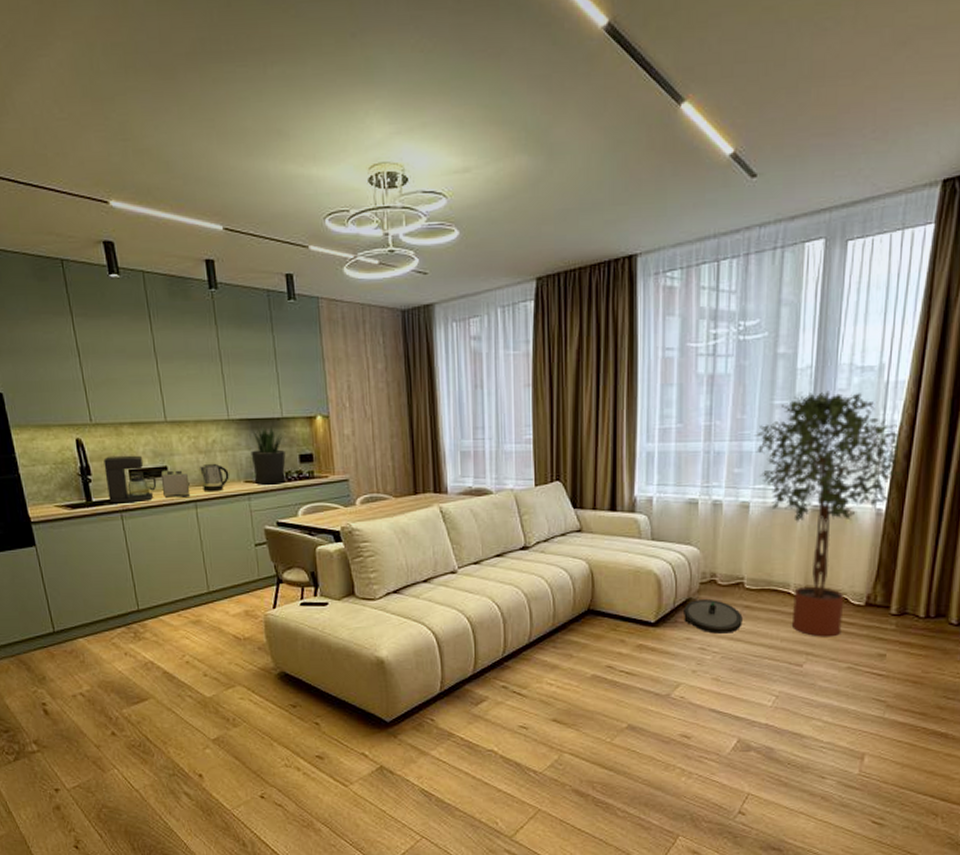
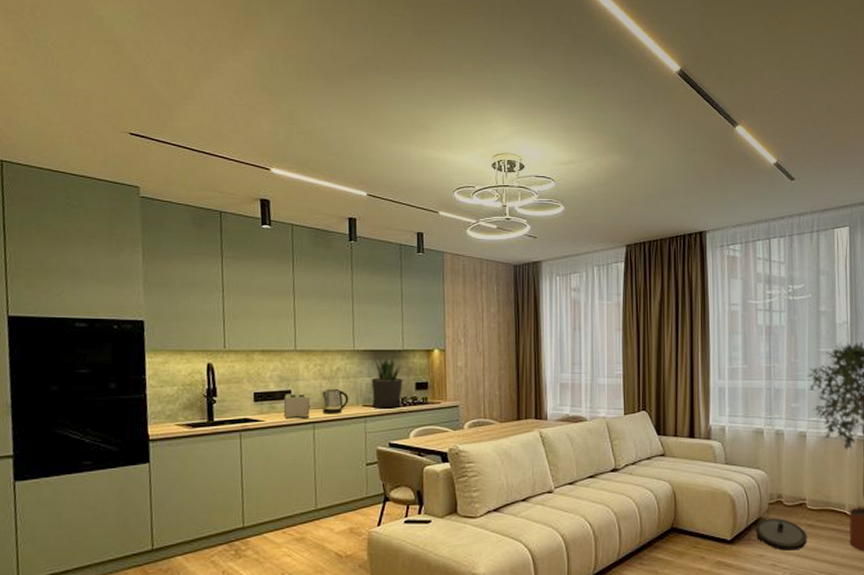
coffee maker: present [103,455,157,504] -> none [230,379,279,423]

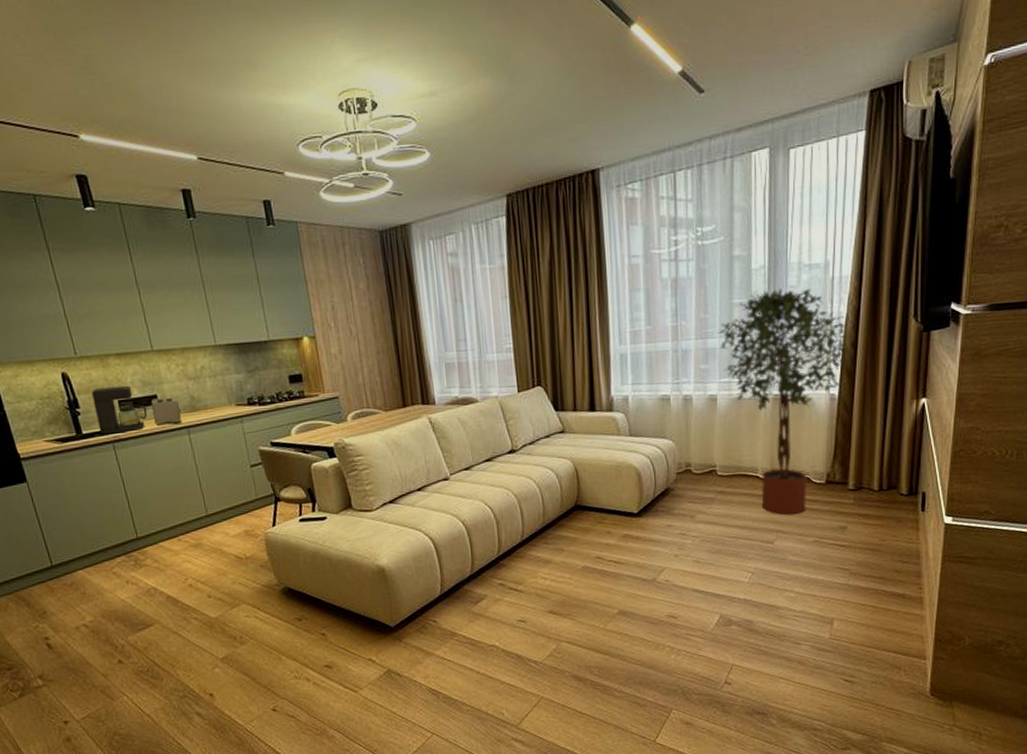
coffee maker: none [230,379,279,423] -> present [91,385,148,435]
kettle: present [322,388,349,415] -> none [190,388,220,418]
planter: present [371,355,403,409] -> none [240,348,277,407]
robot vacuum: present [755,519,807,551] -> none [662,487,717,519]

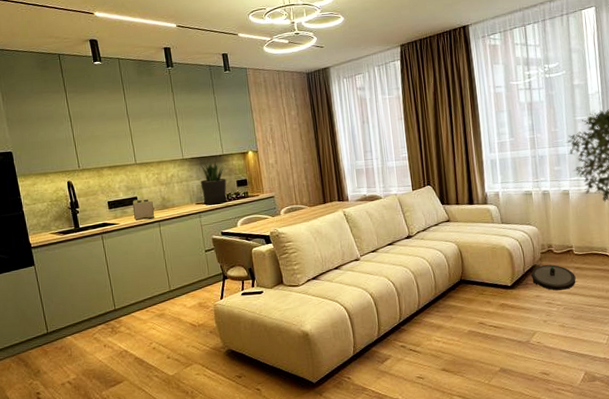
coffee maker: present [91,385,148,435] -> none [88,190,129,228]
planter: none [240,348,277,407] -> present [200,161,227,205]
robot vacuum: none [662,487,717,519] -> present [530,264,576,291]

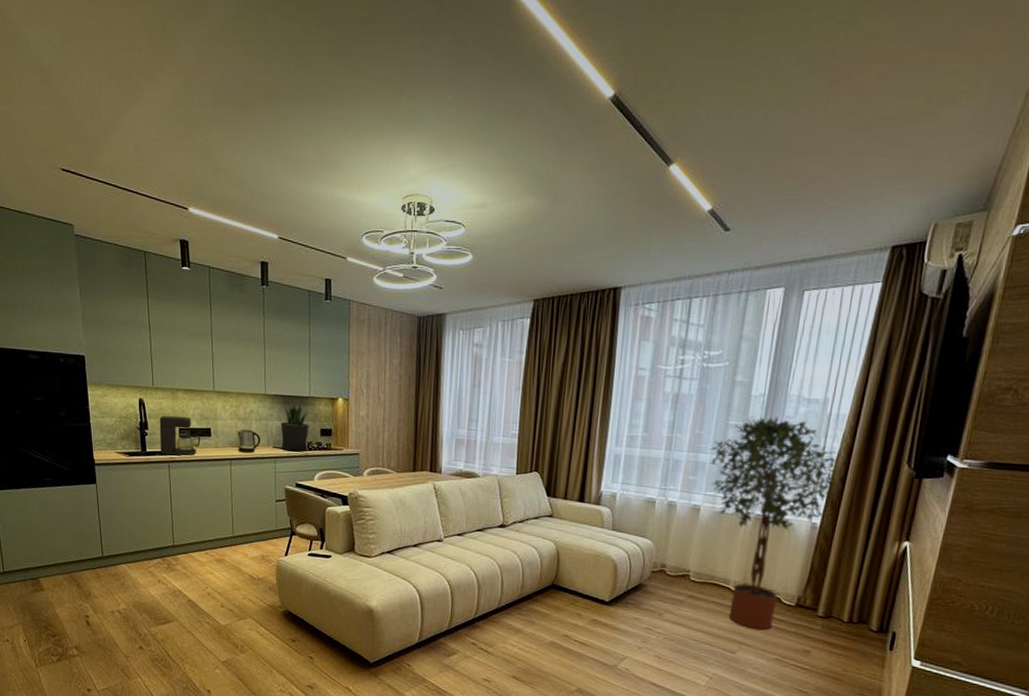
coffee maker: none [88,190,129,228] -> present [159,415,201,456]
toaster: present [132,198,155,221] -> none [204,431,228,456]
kettle: none [162,191,185,214] -> present [237,429,261,454]
robot vacuum: present [530,264,576,291] -> none [634,586,686,618]

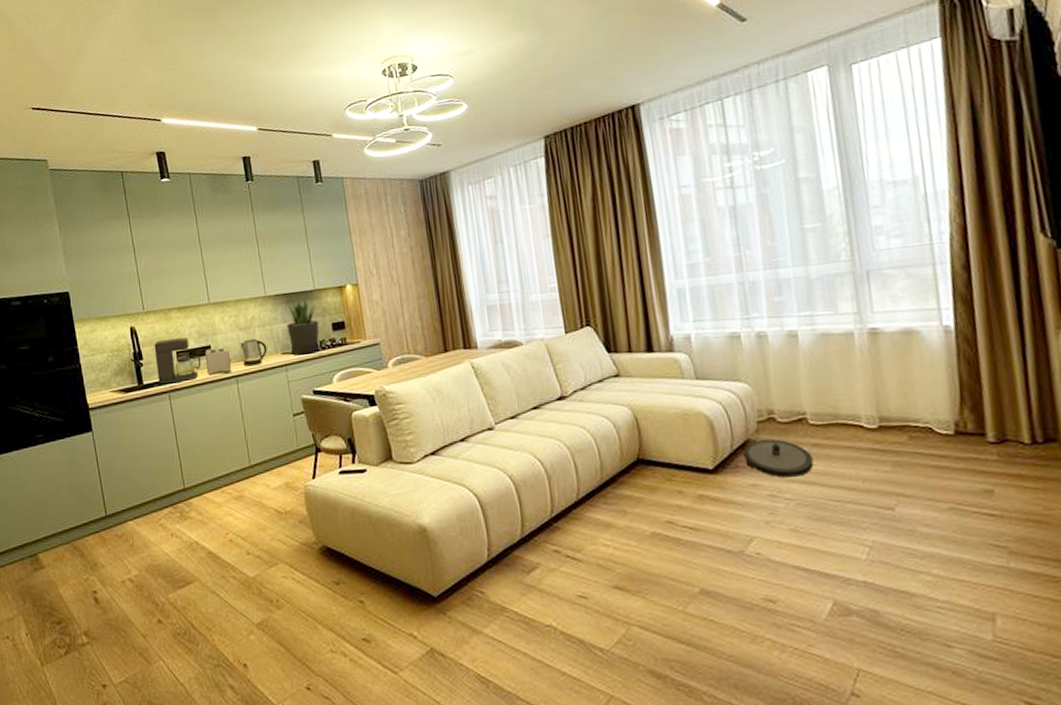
toaster: none [204,431,228,456] -> present [205,347,232,376]
robot vacuum: none [634,586,686,618] -> present [742,439,814,478]
potted tree: present [710,417,839,631] -> none [790,207,967,474]

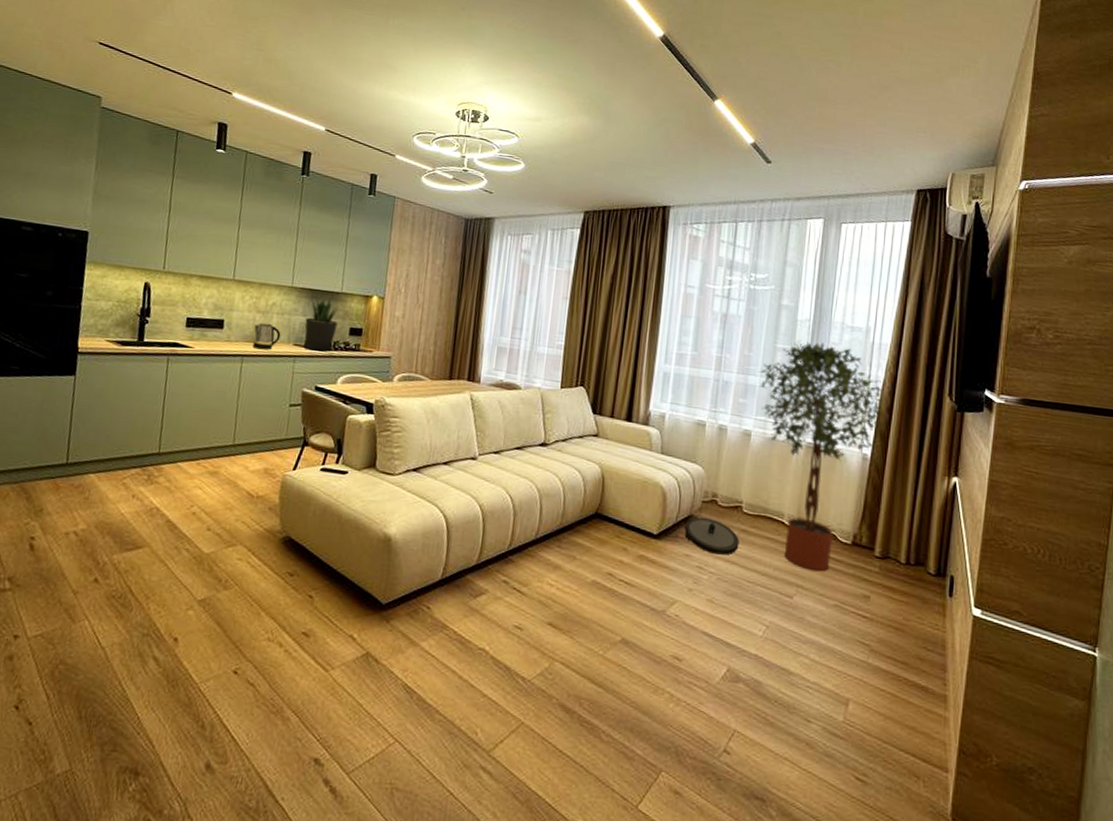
coffee maker: present [154,337,202,385] -> none [160,302,211,349]
toaster: present [205,347,232,376] -> none [213,323,242,351]
potted tree: none [790,207,967,474] -> present [759,342,887,572]

